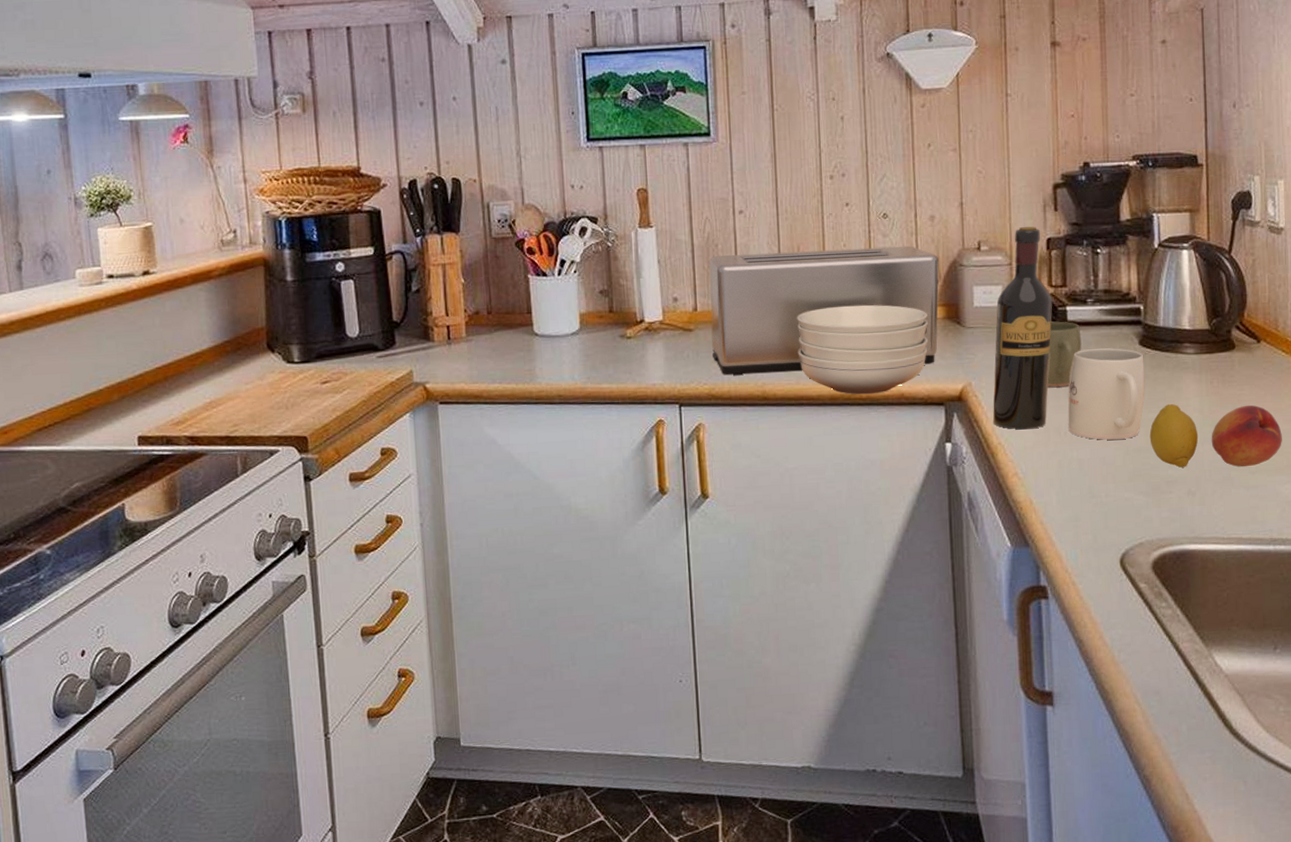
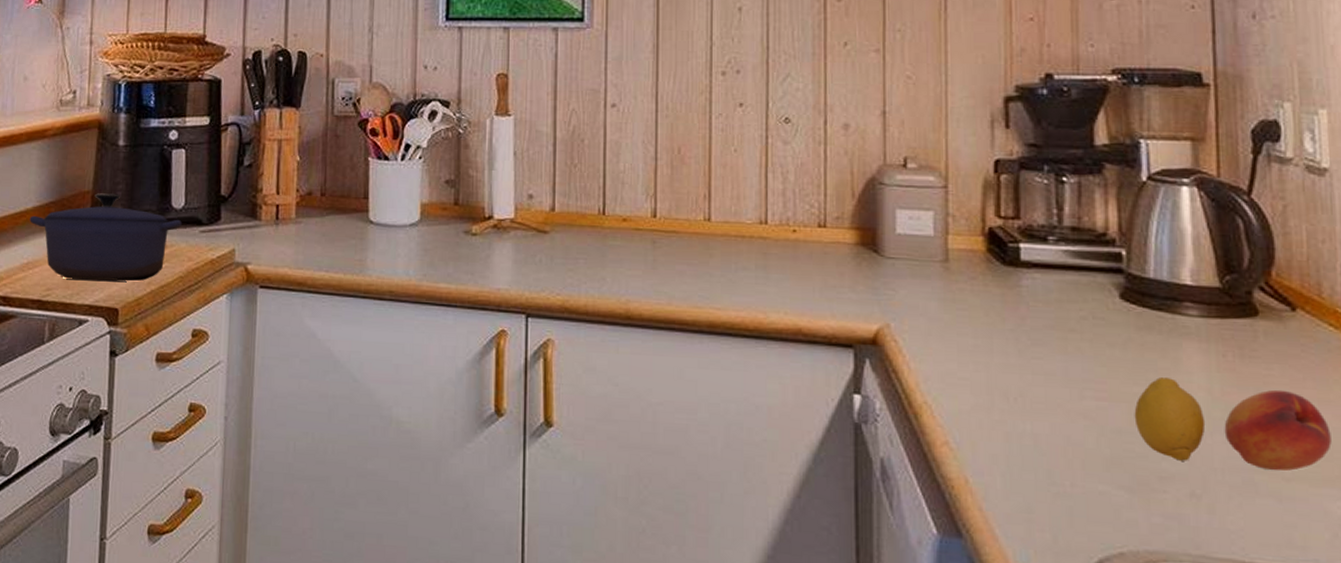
cooking pot: none [206,327,359,414] -> present [29,192,182,282]
toaster: present [709,245,940,375] -> none [569,151,853,296]
bowl: present [797,304,929,395] -> none [671,219,837,326]
wine bottle: present [993,227,1053,430] -> none [917,144,1001,389]
mug: present [1047,321,1082,387] -> none [991,259,1040,341]
mug: present [1067,347,1145,440] -> none [1019,296,1128,415]

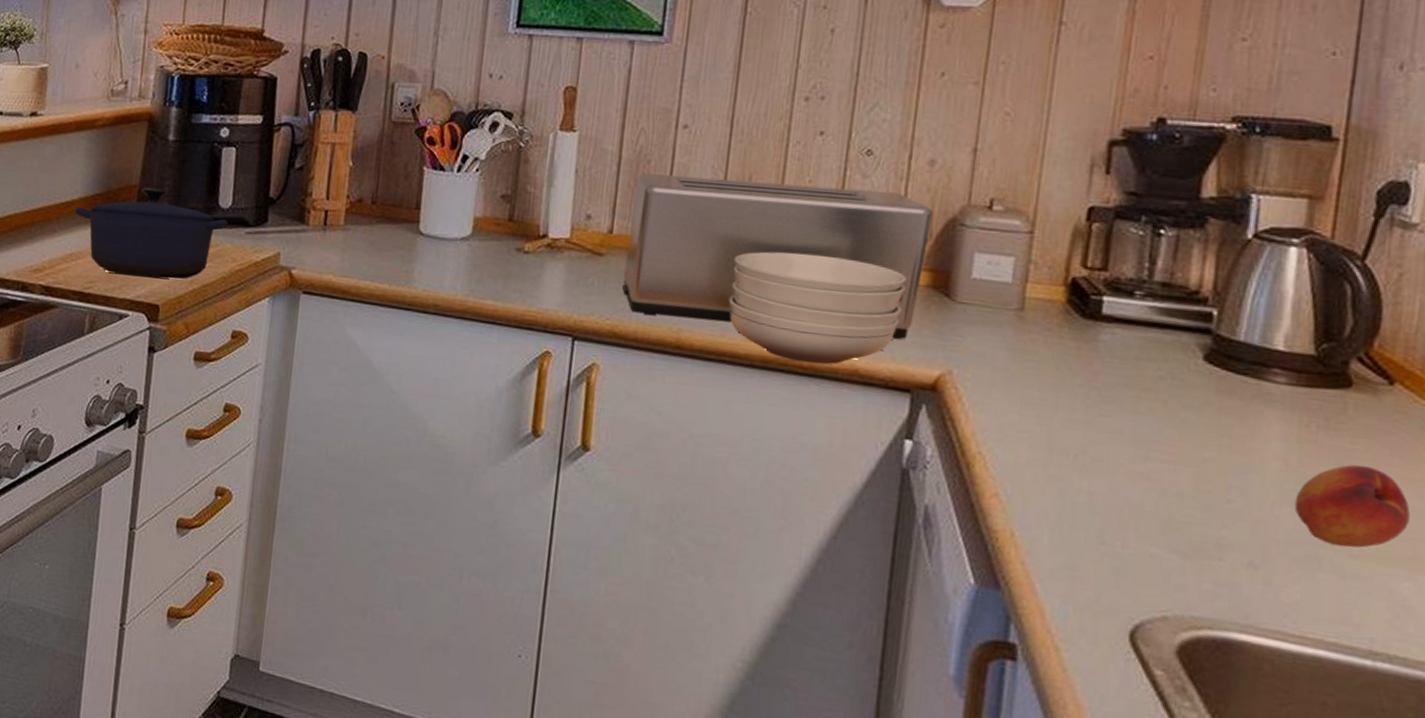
toaster: none [569,151,853,296] -> present [622,173,933,339]
bowl: none [671,219,837,326] -> present [728,251,907,365]
fruit: present [1134,377,1206,461] -> none [1199,444,1276,531]

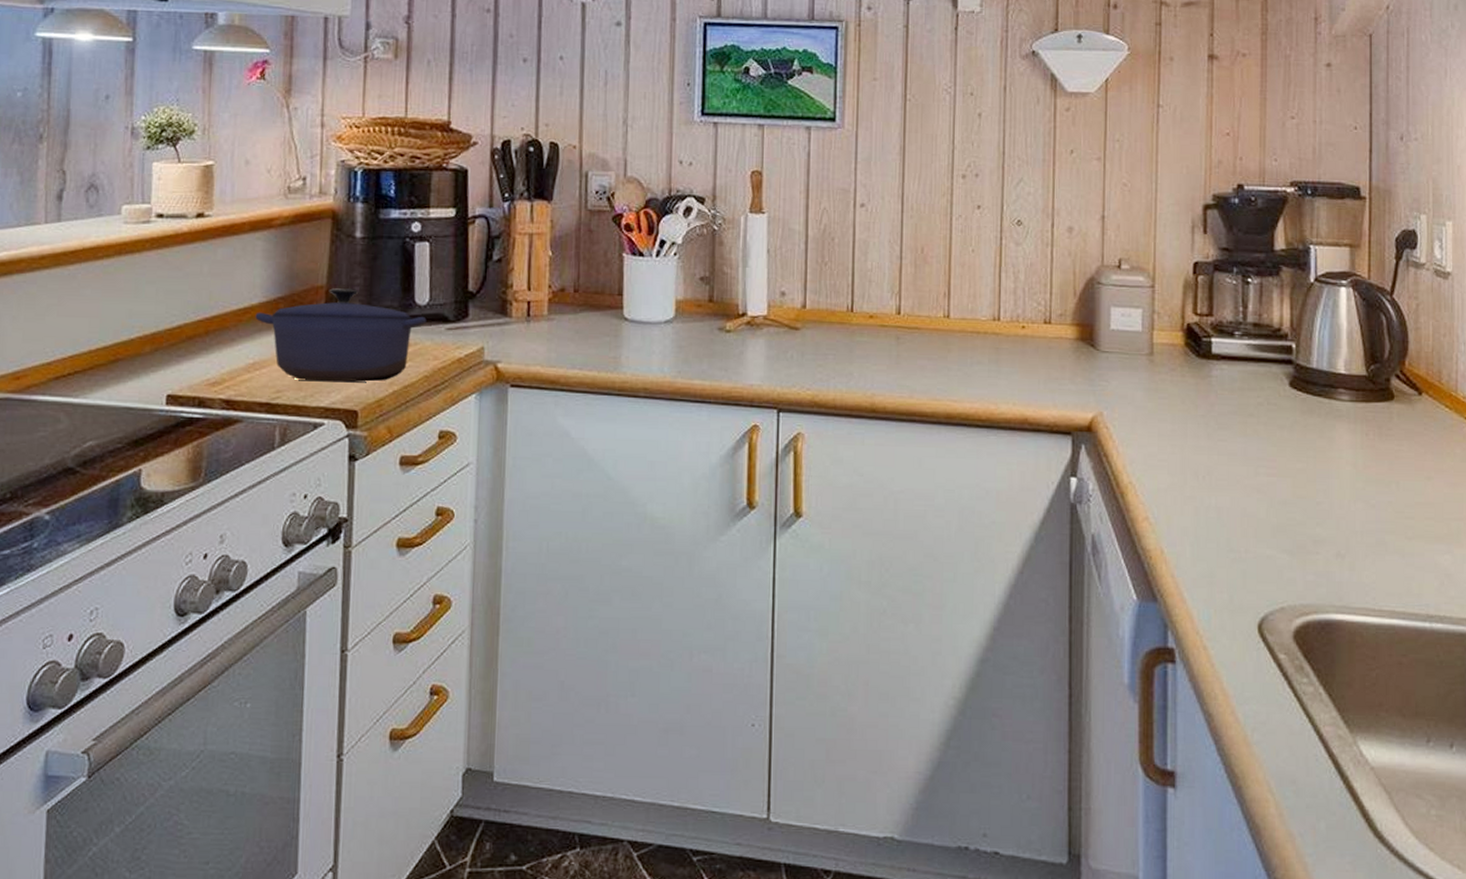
toaster: present [622,173,933,339] -> none [819,249,1075,388]
bowl: present [728,251,907,365] -> none [913,316,1060,416]
fruit: present [1294,464,1410,548] -> none [1364,462,1443,531]

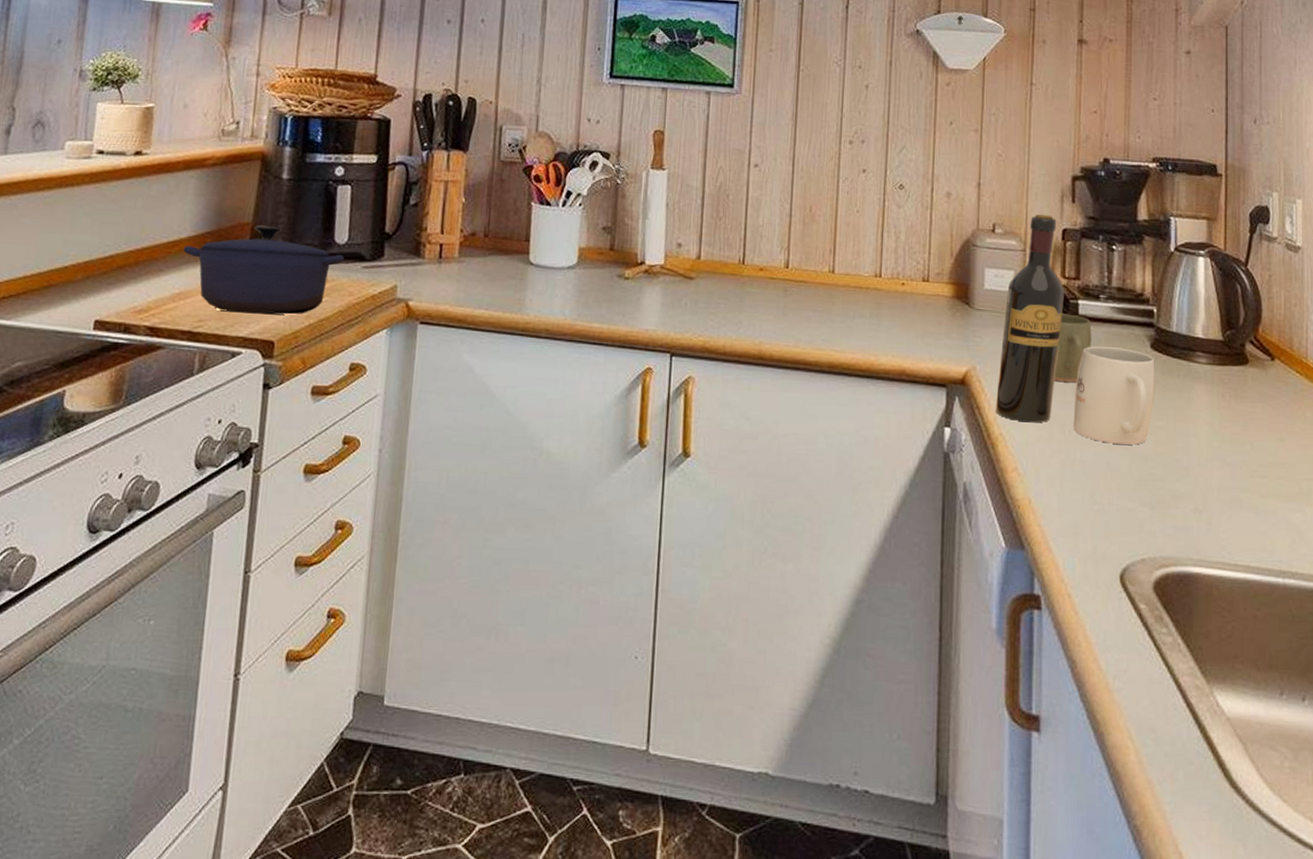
wine bottle: none [1125,248,1197,470] -> present [996,214,1065,423]
mug: none [1186,353,1226,425] -> present [1054,313,1092,382]
mug: none [1207,385,1294,489] -> present [1073,345,1155,445]

